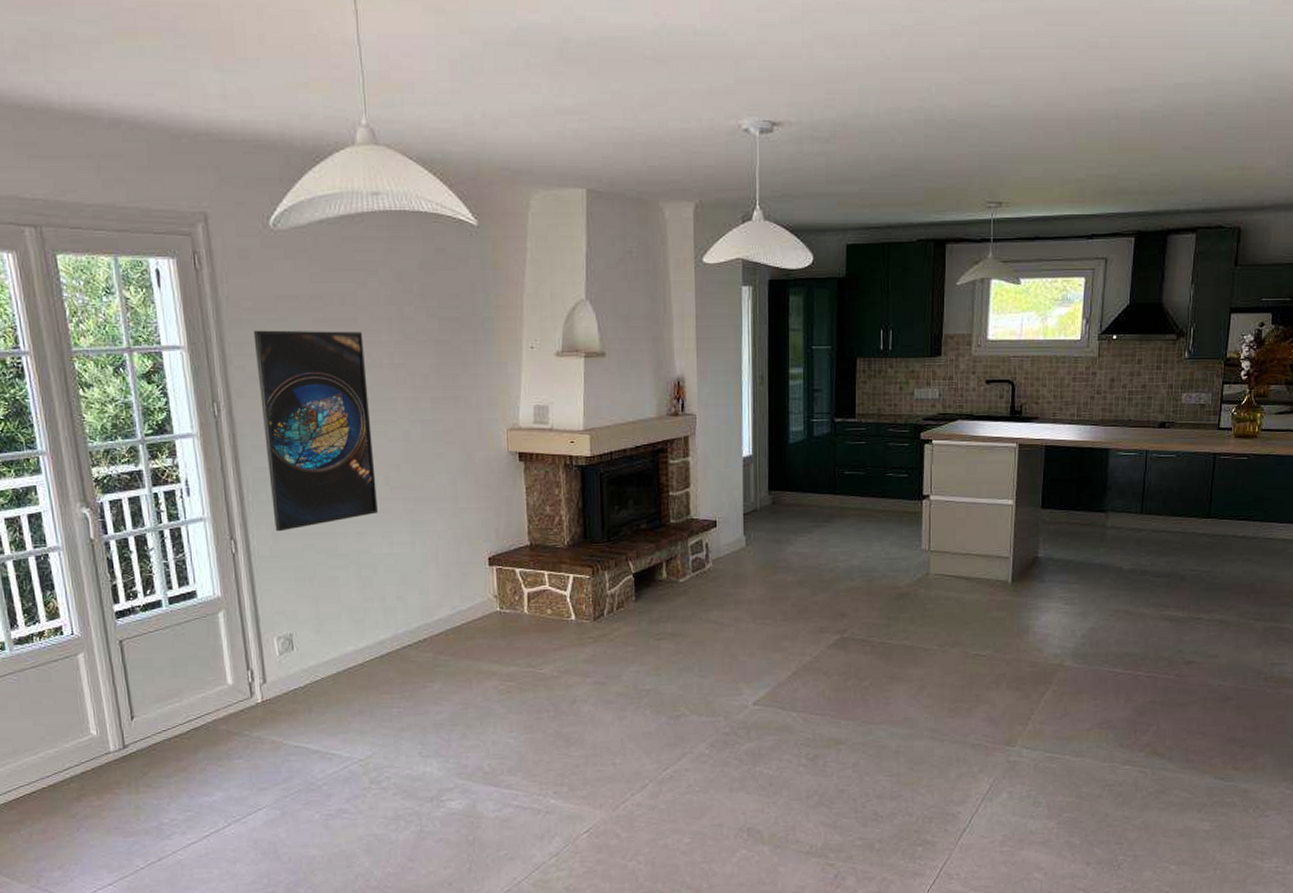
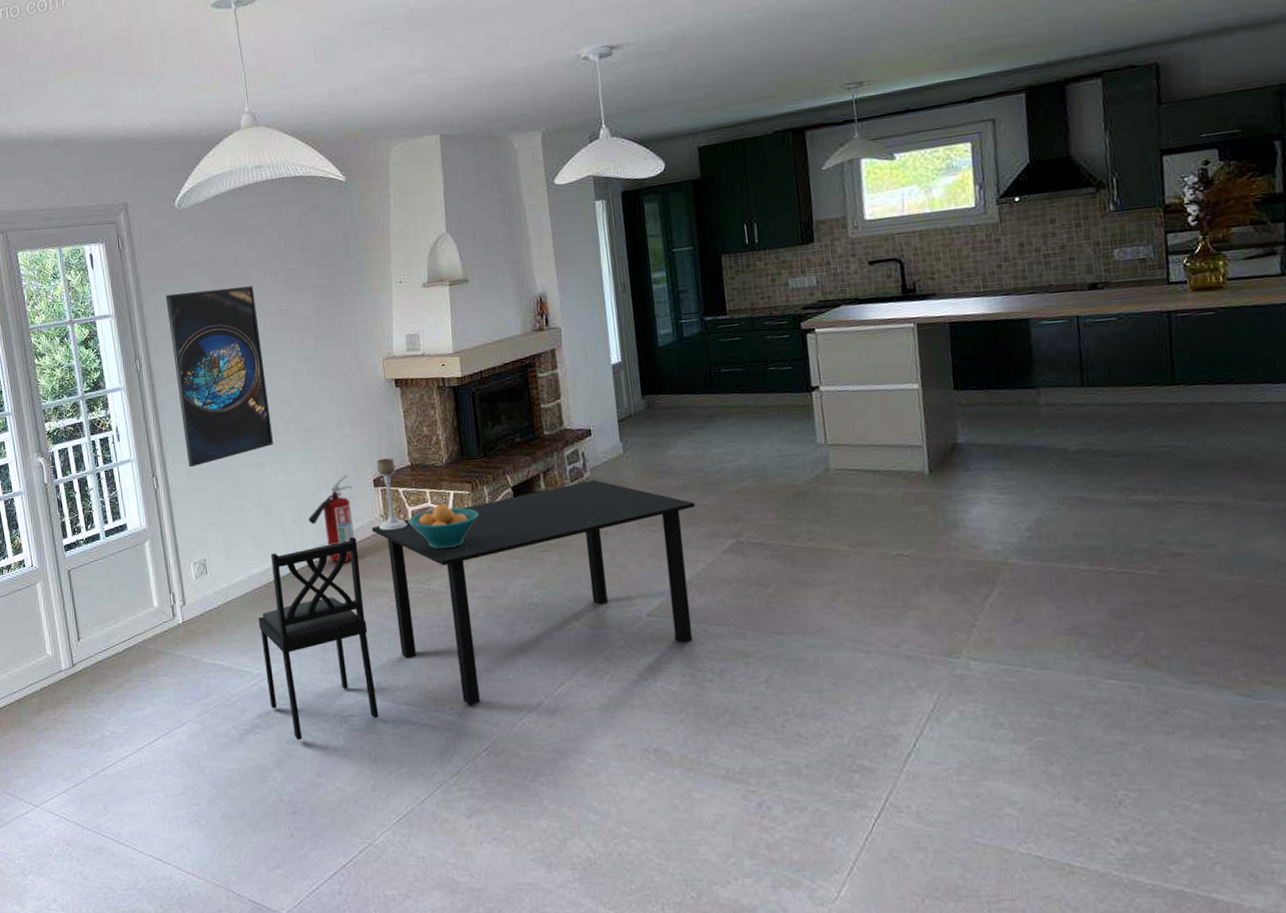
dining set: none [351,572,807,825] -> present [258,480,695,741]
fire extinguisher: none [413,551,465,643] -> present [308,475,354,562]
candle holder: none [491,536,522,612] -> present [376,458,408,531]
fruit bowl: none [523,588,597,633] -> present [408,504,478,549]

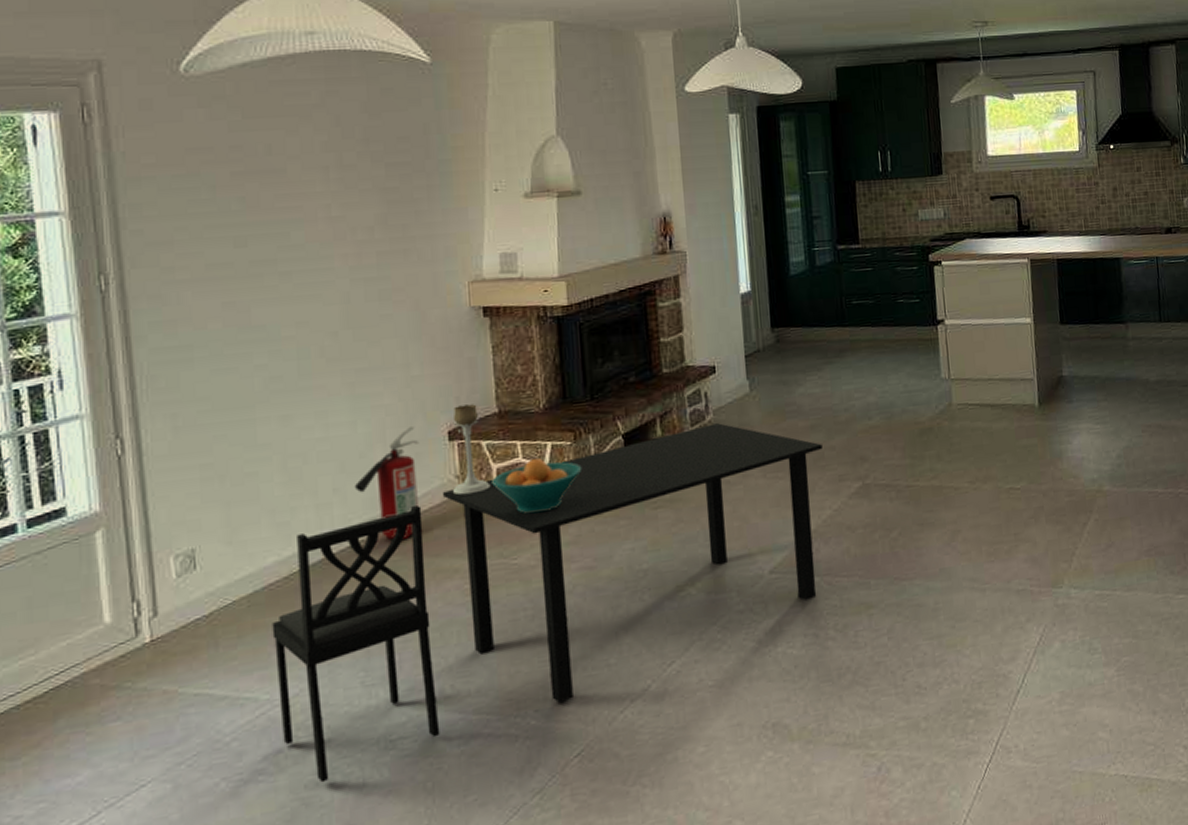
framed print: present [165,286,273,468] -> none [155,183,309,424]

